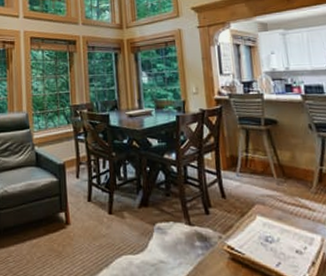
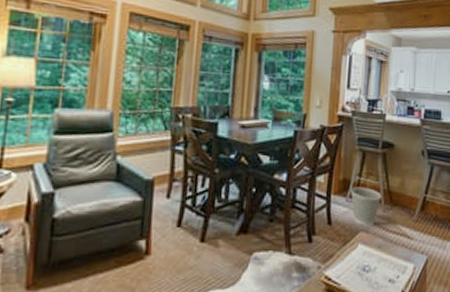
wastebasket: none [239,162,273,199] -> present [350,187,382,226]

